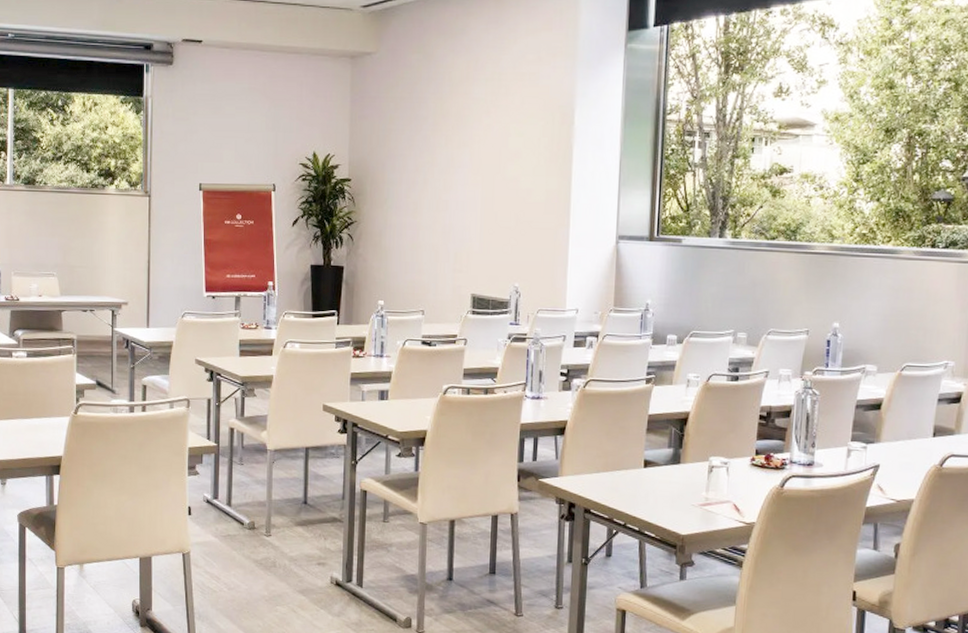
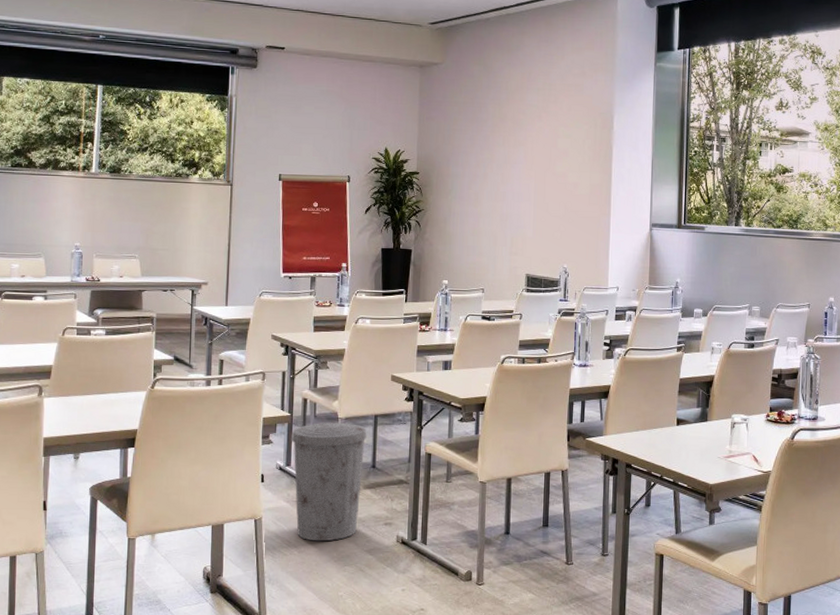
trash can: none [218,454,298,580] -> present [291,422,367,542]

